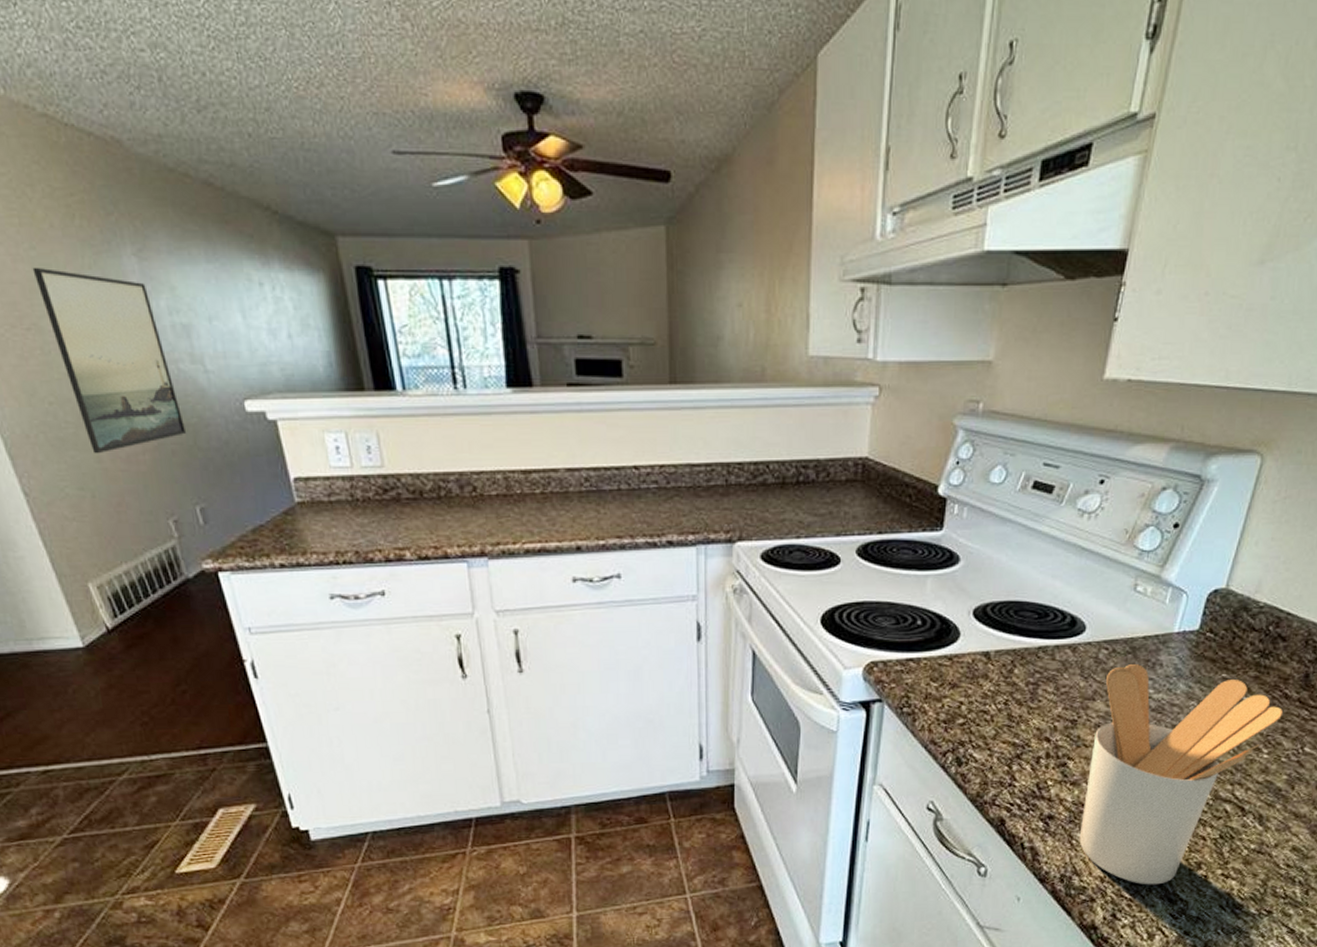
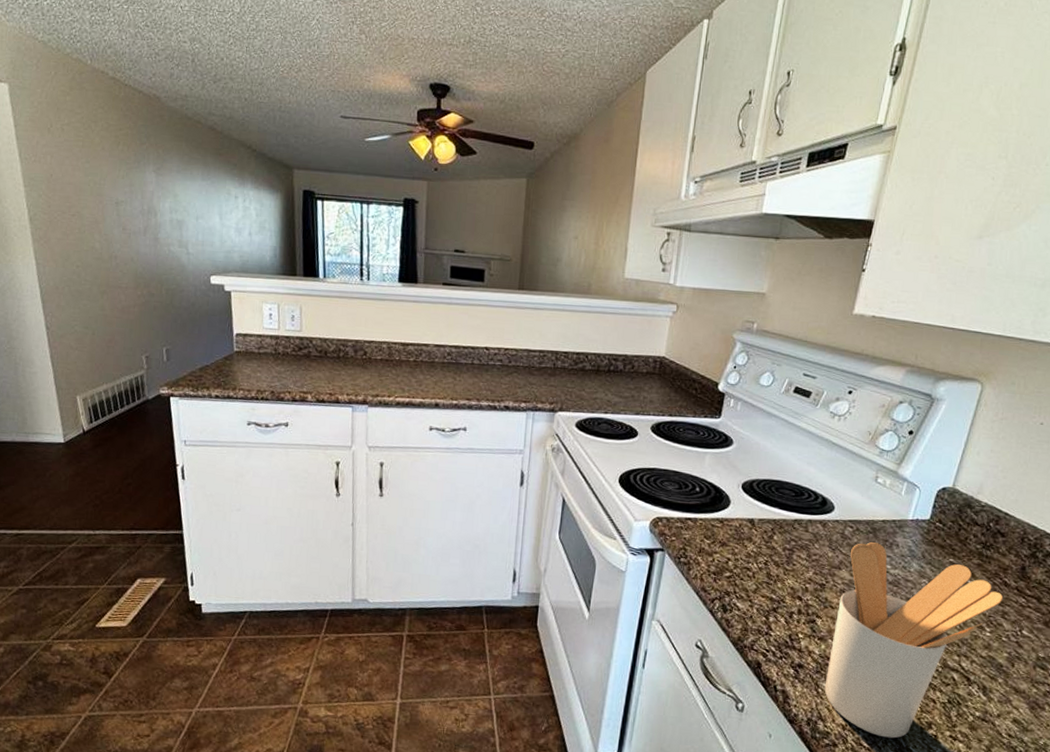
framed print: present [32,267,187,454] -> none [84,174,167,305]

